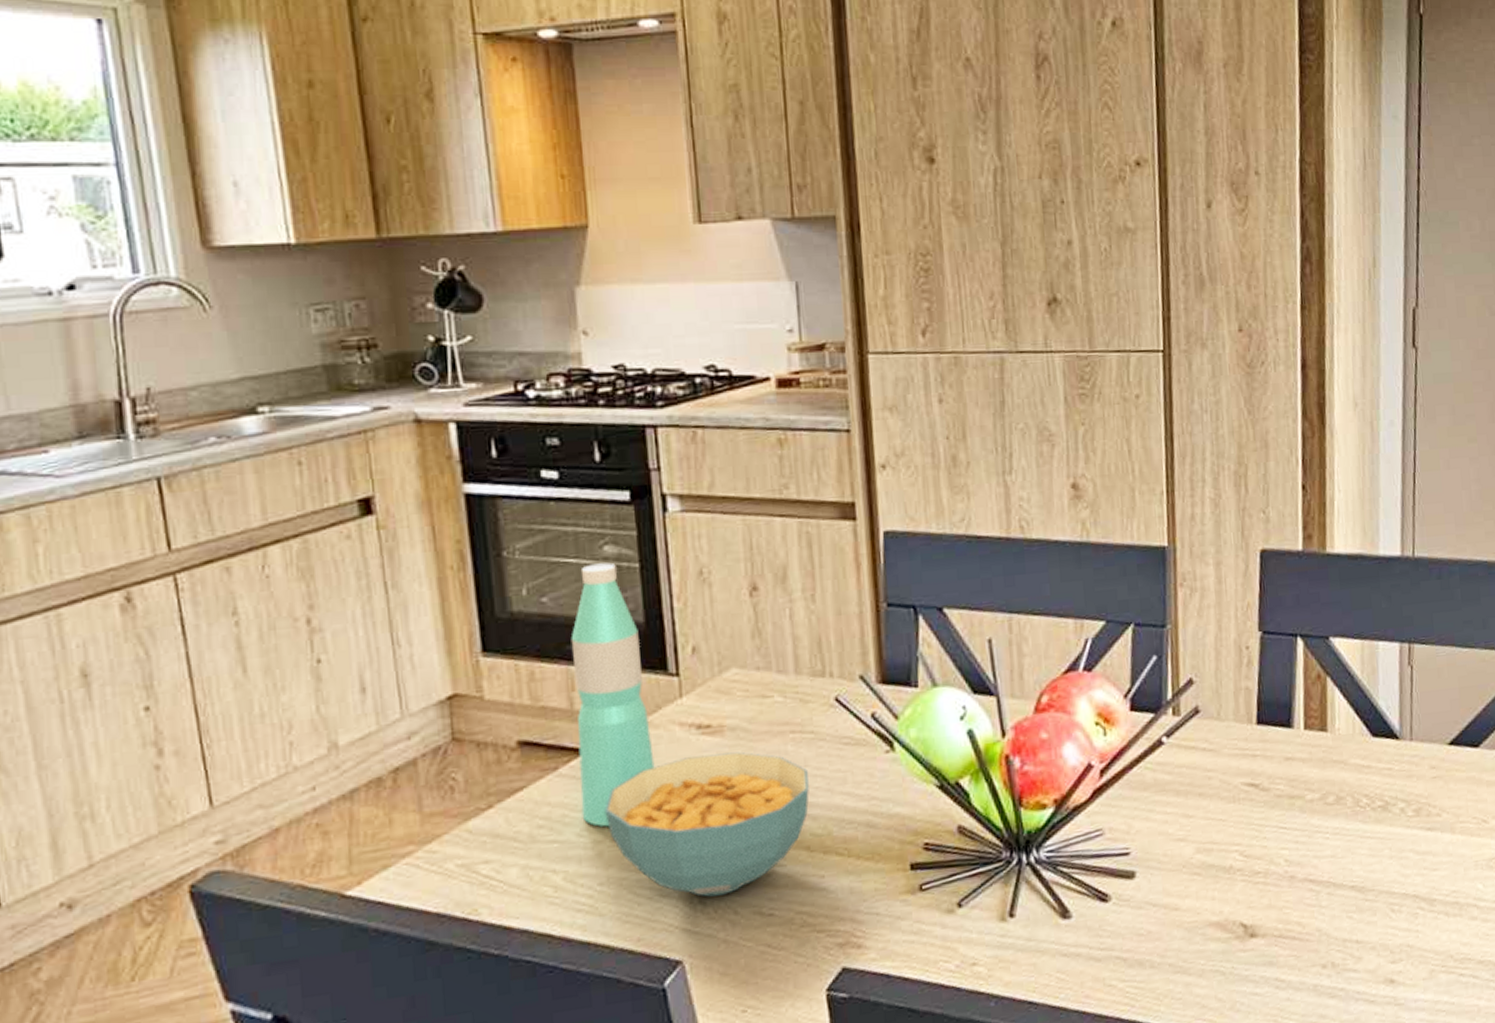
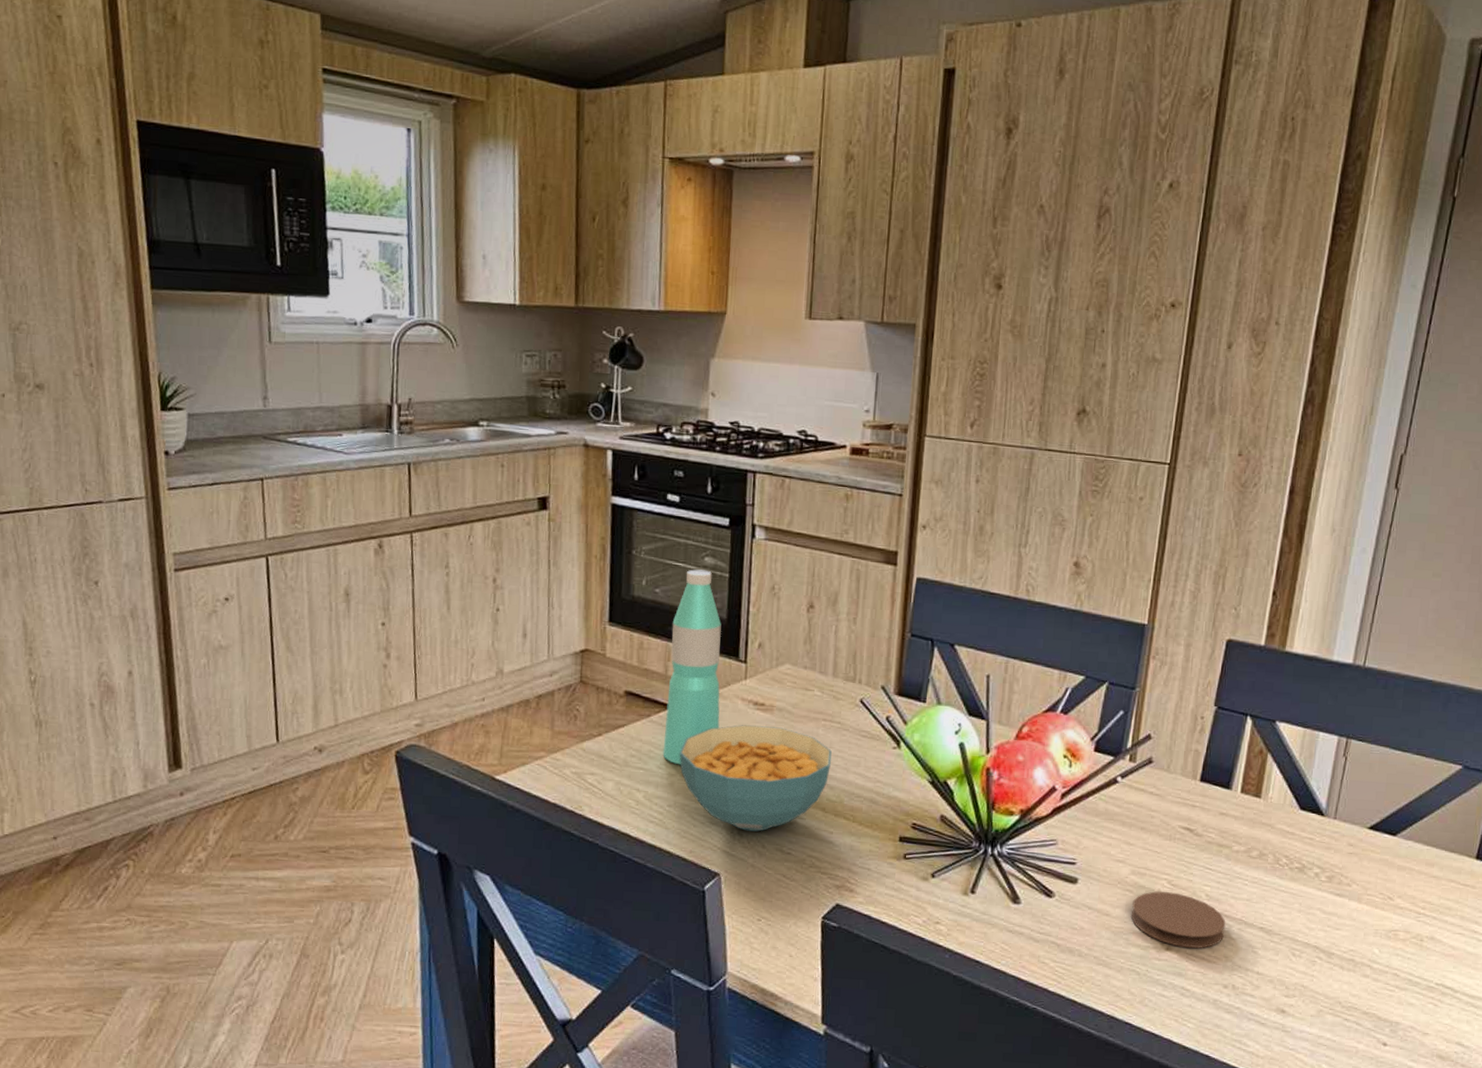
coaster: none [1203,864,1313,930] -> present [1130,891,1226,948]

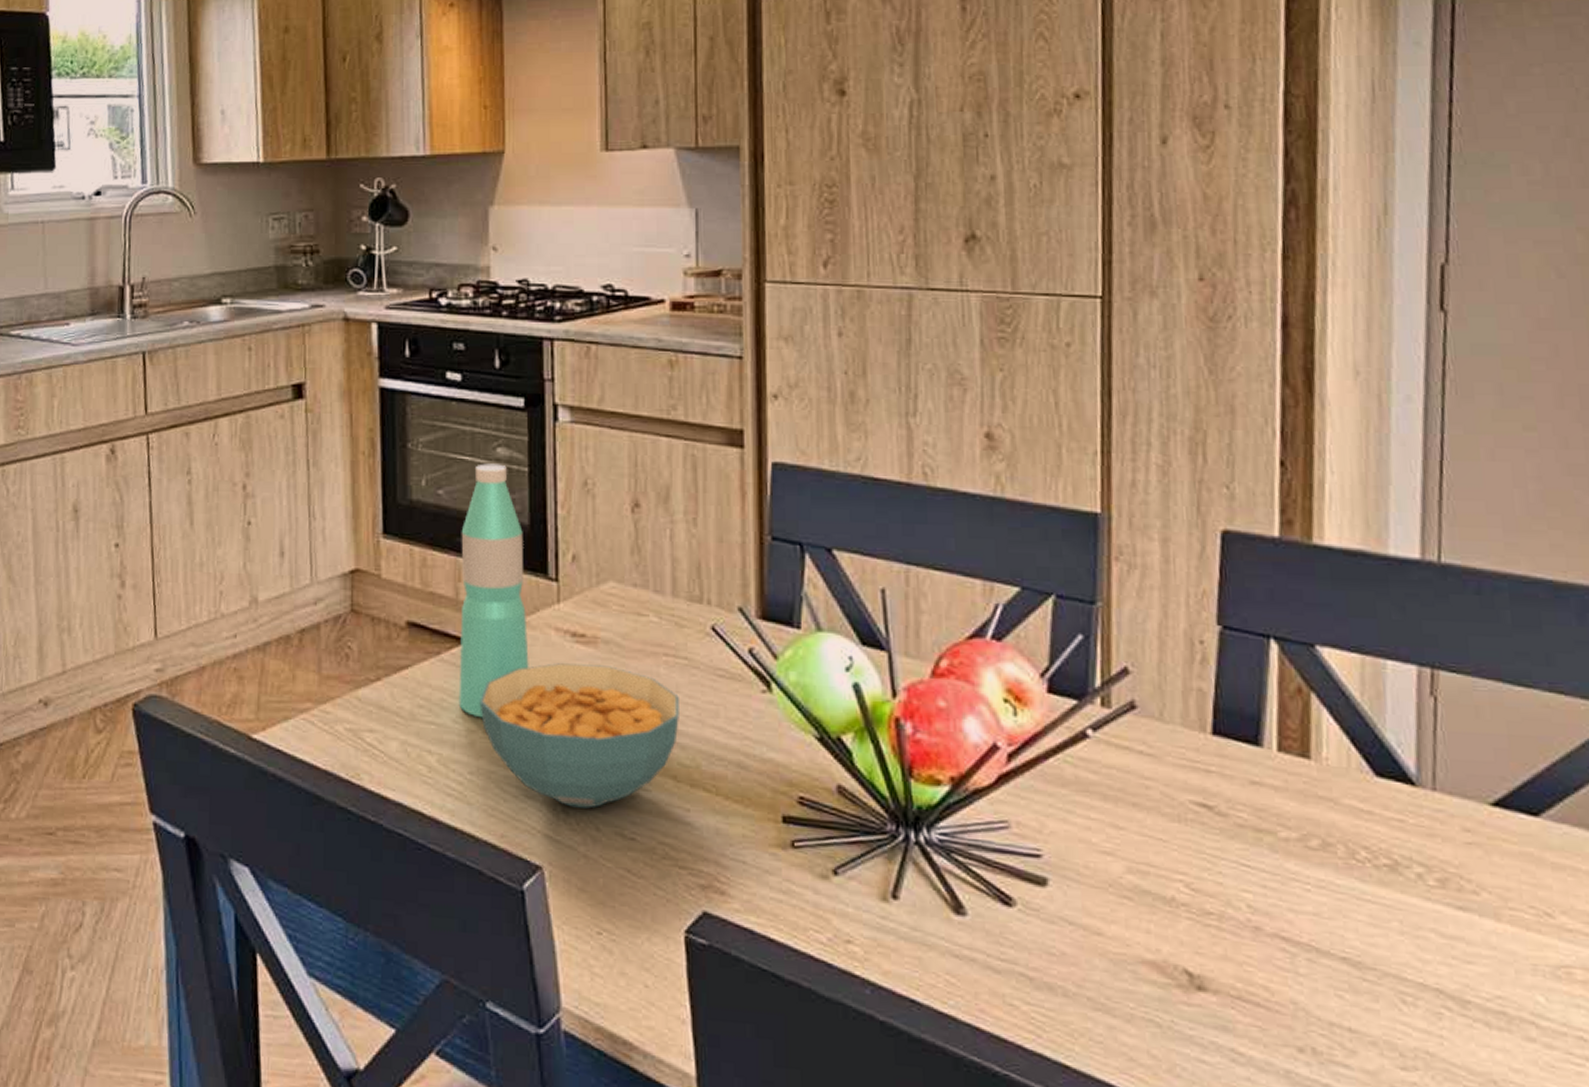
coaster: present [1130,891,1226,948] -> none [1135,899,1286,989]

